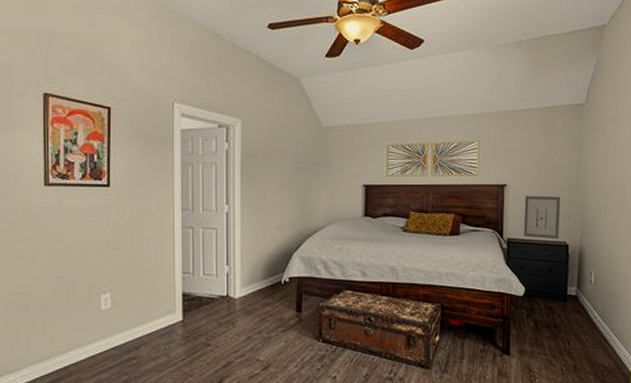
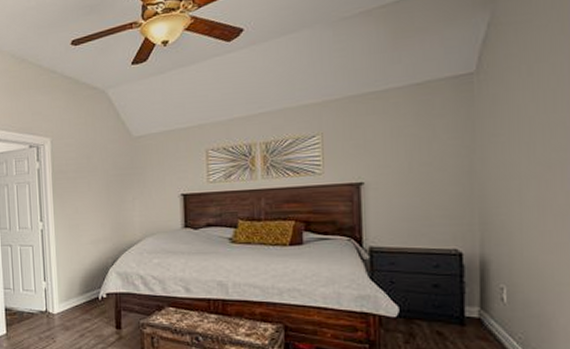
wall art: present [523,196,560,240] -> none [391,192,446,247]

